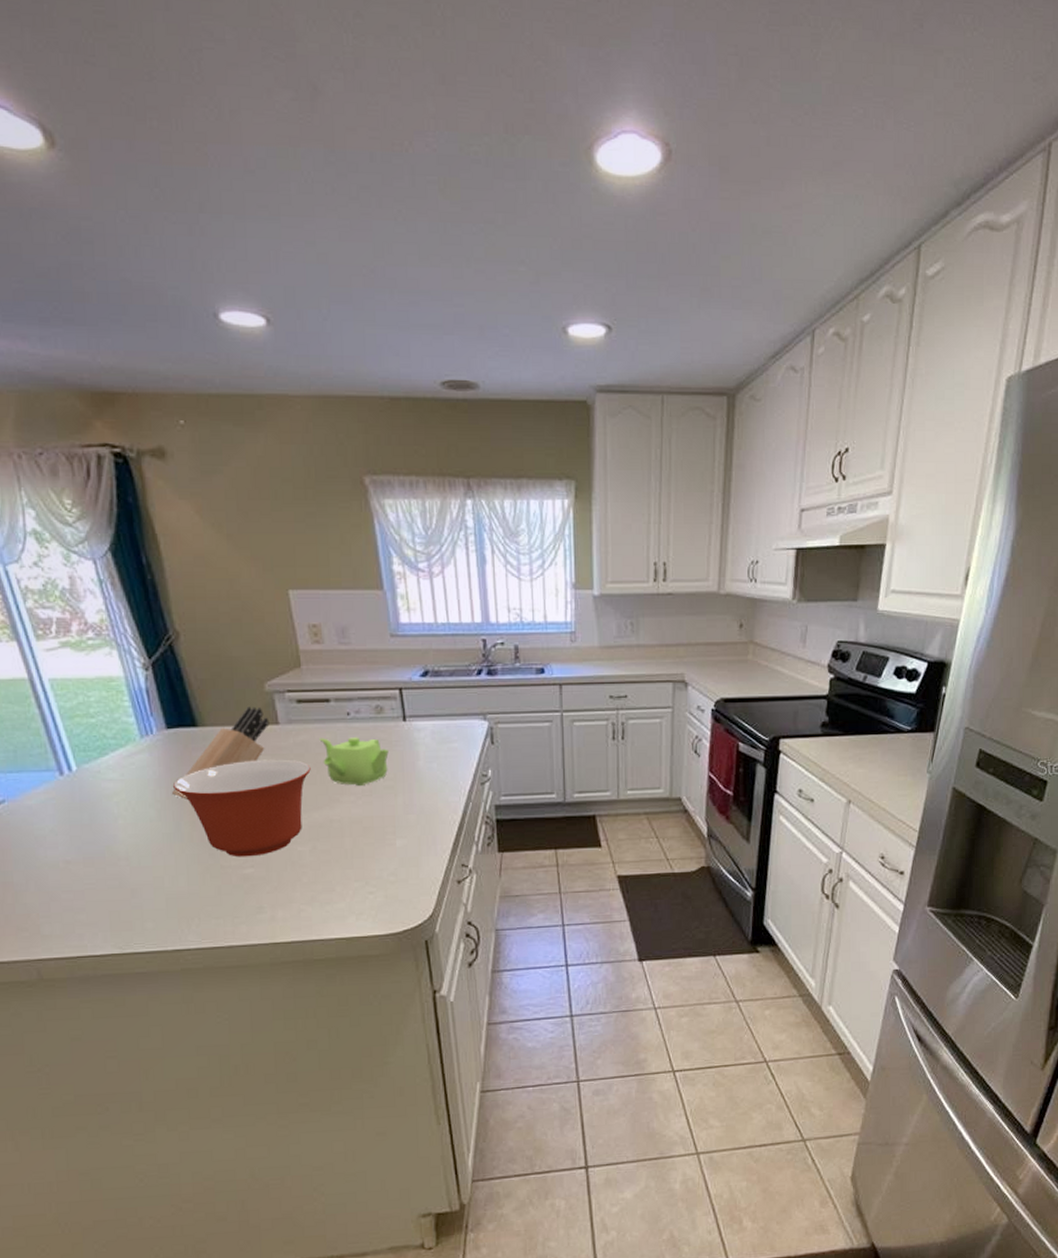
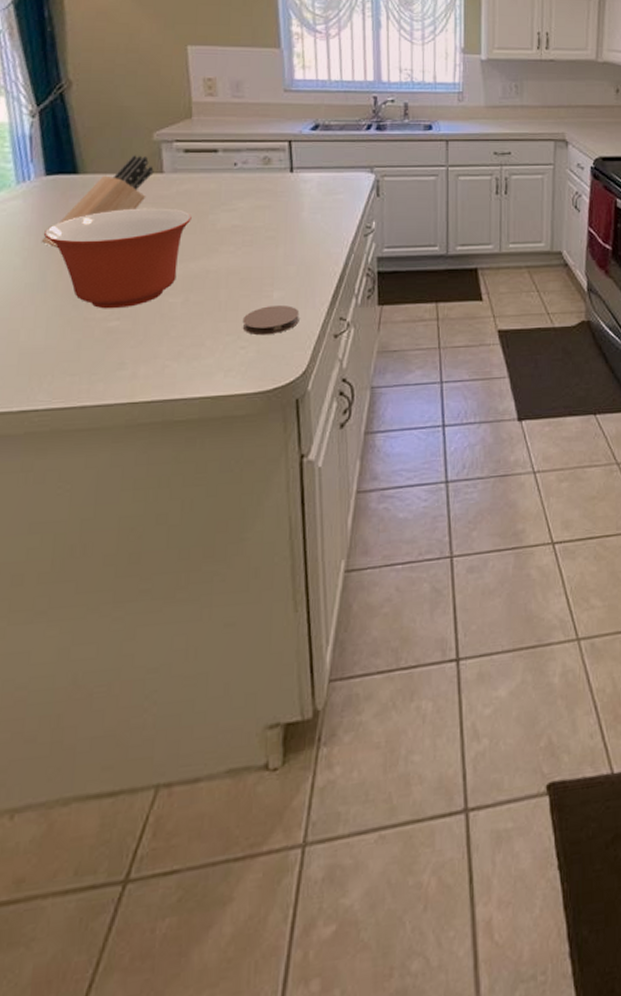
teapot: present [319,737,389,787] -> none [203,187,273,237]
coaster: none [369,853,423,882] -> present [242,306,300,336]

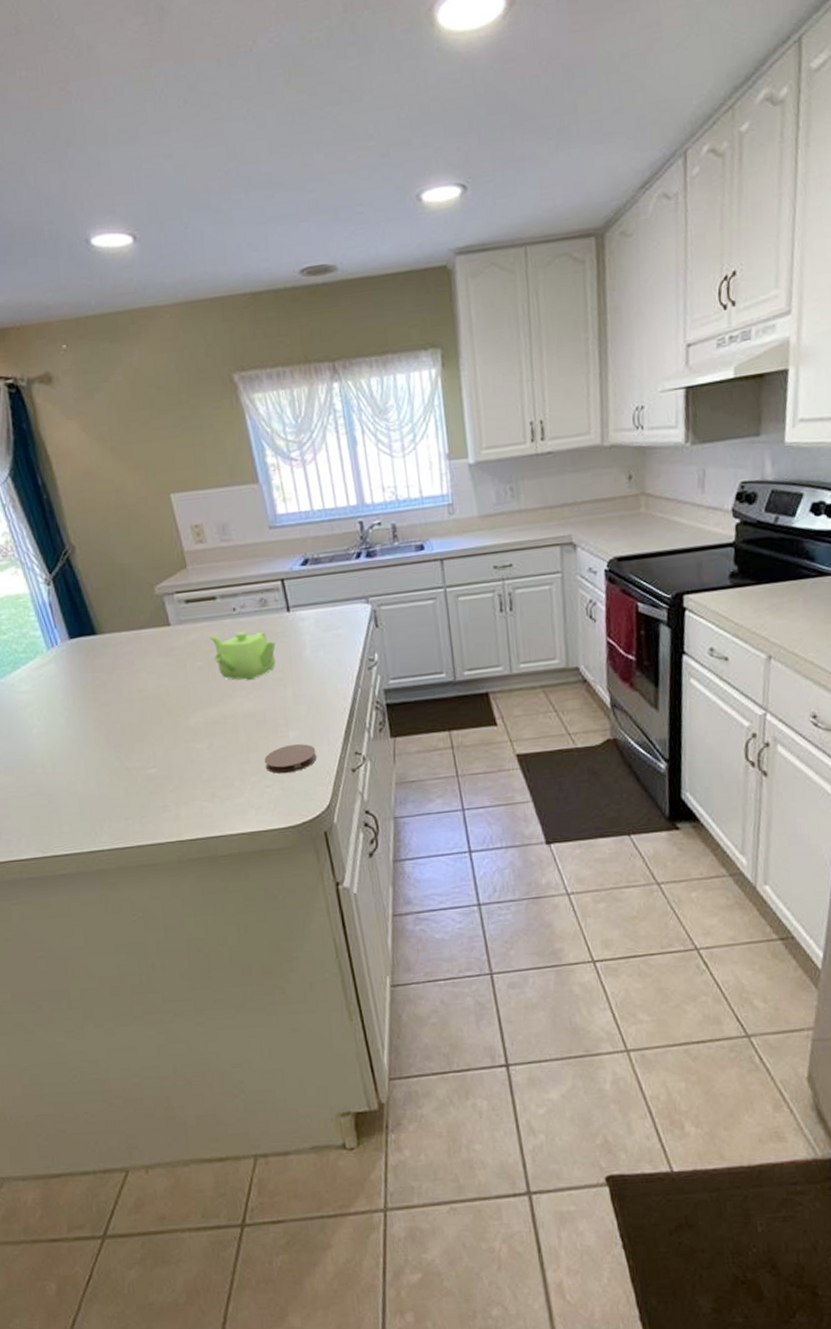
knife block: present [42,155,154,248] -> none [78,610,162,706]
mixing bowl: present [43,208,192,309] -> none [78,659,203,759]
teapot: none [203,187,273,237] -> present [208,632,276,681]

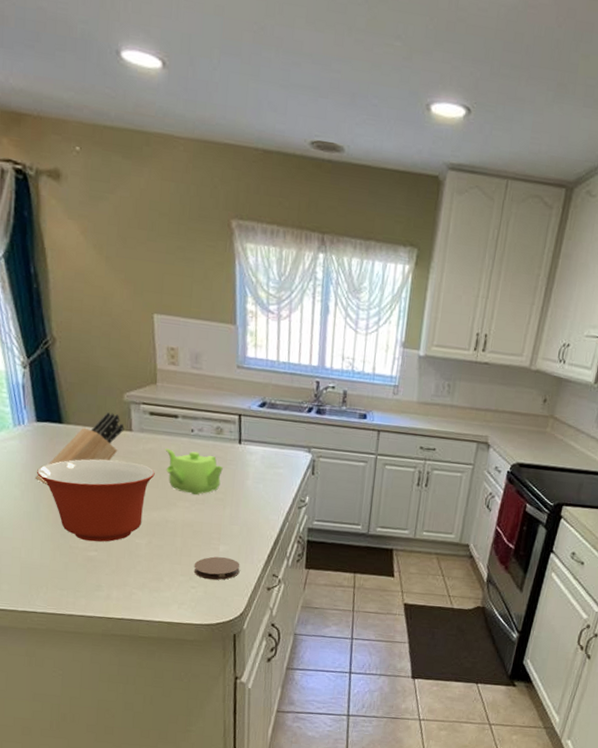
knife block: none [78,610,162,706] -> present [36,412,125,485]
mixing bowl: none [78,659,203,759] -> present [36,459,155,542]

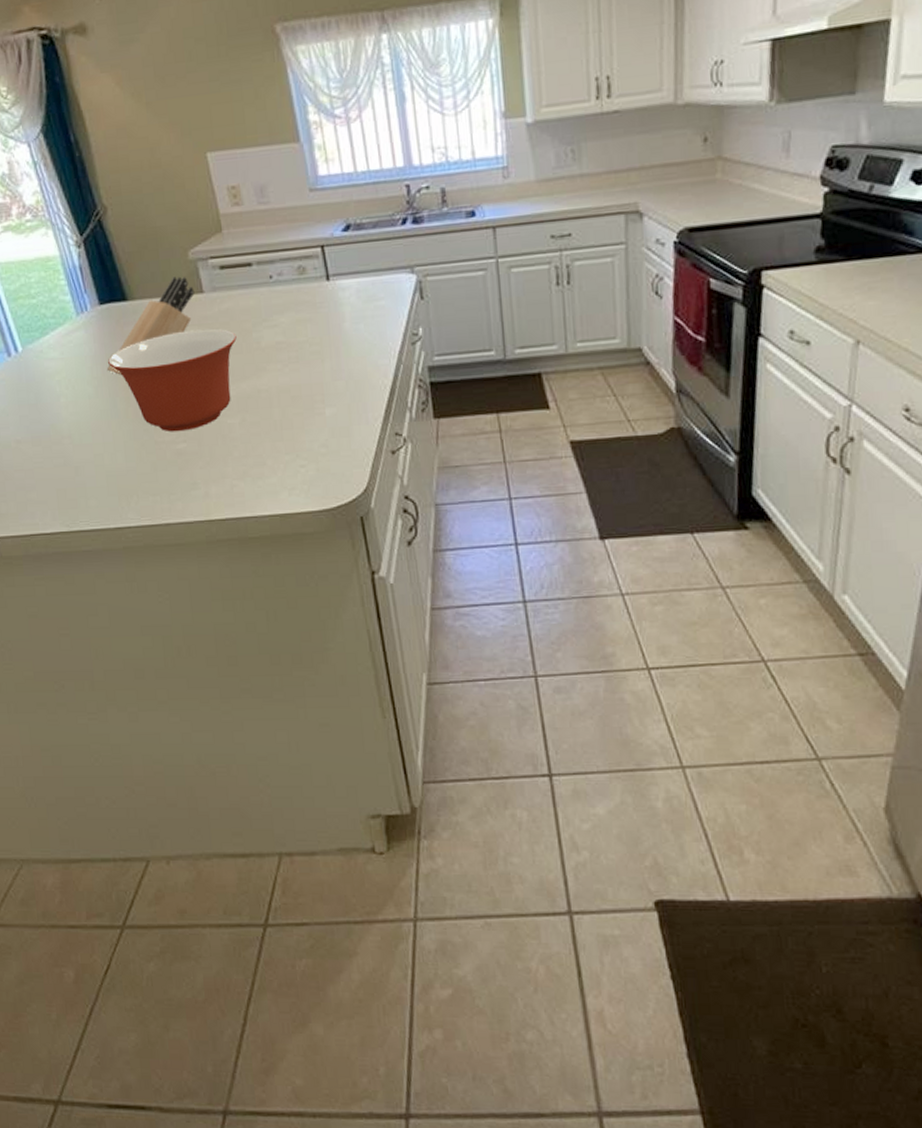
teapot: present [165,448,223,496] -> none [243,301,314,354]
coaster: present [193,556,240,581] -> none [299,422,354,454]

